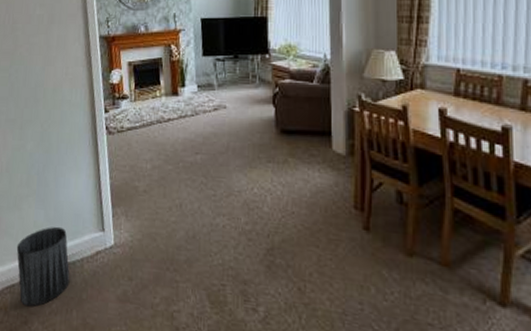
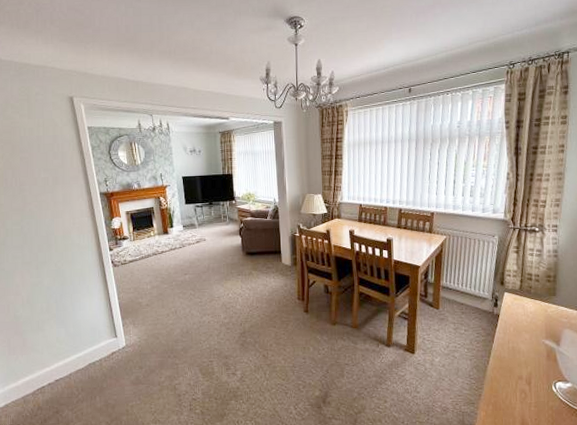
trash can: present [16,226,70,307] -> none [43,339,92,400]

